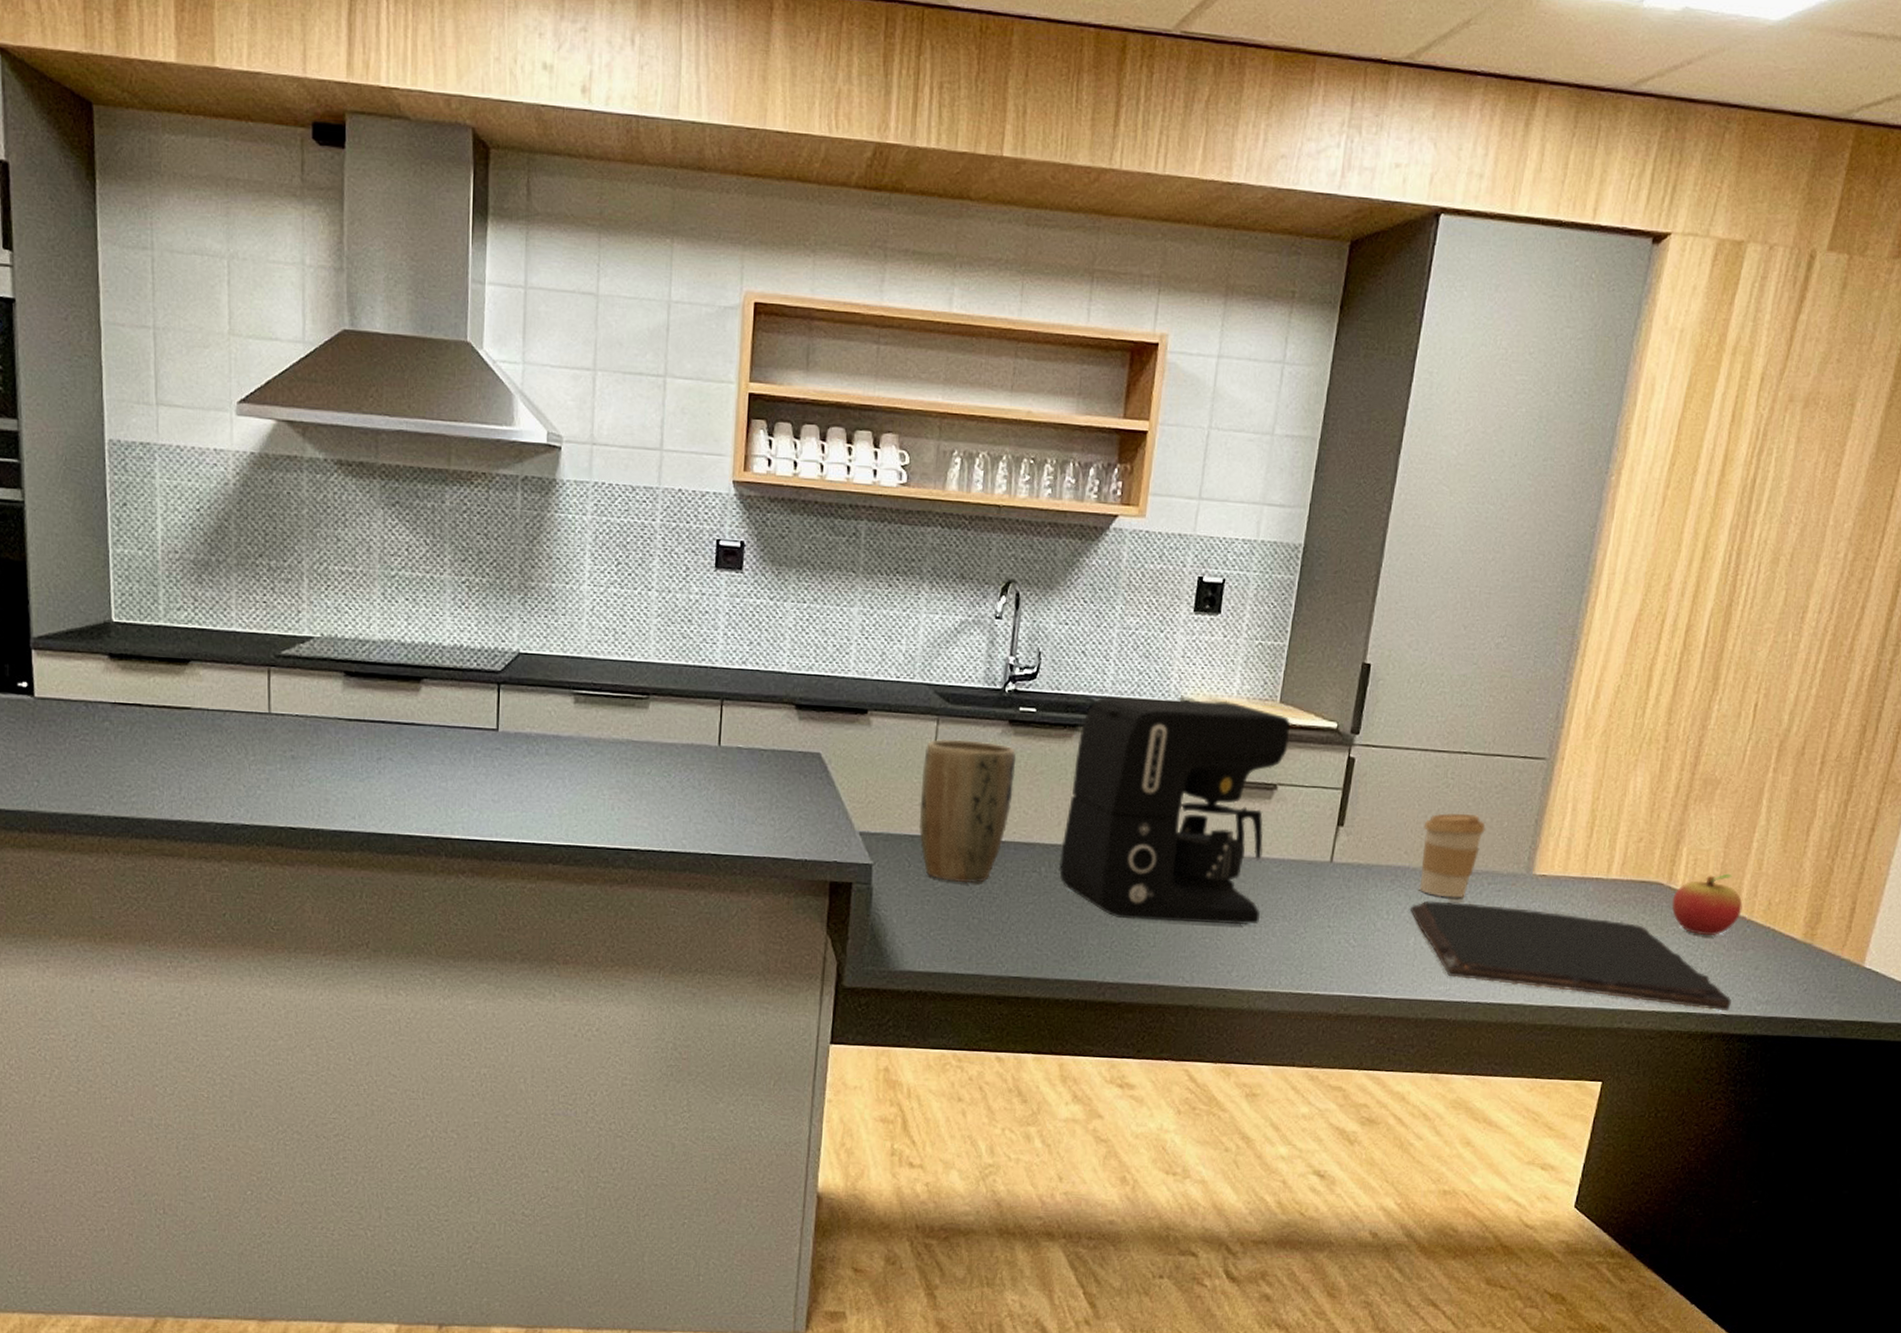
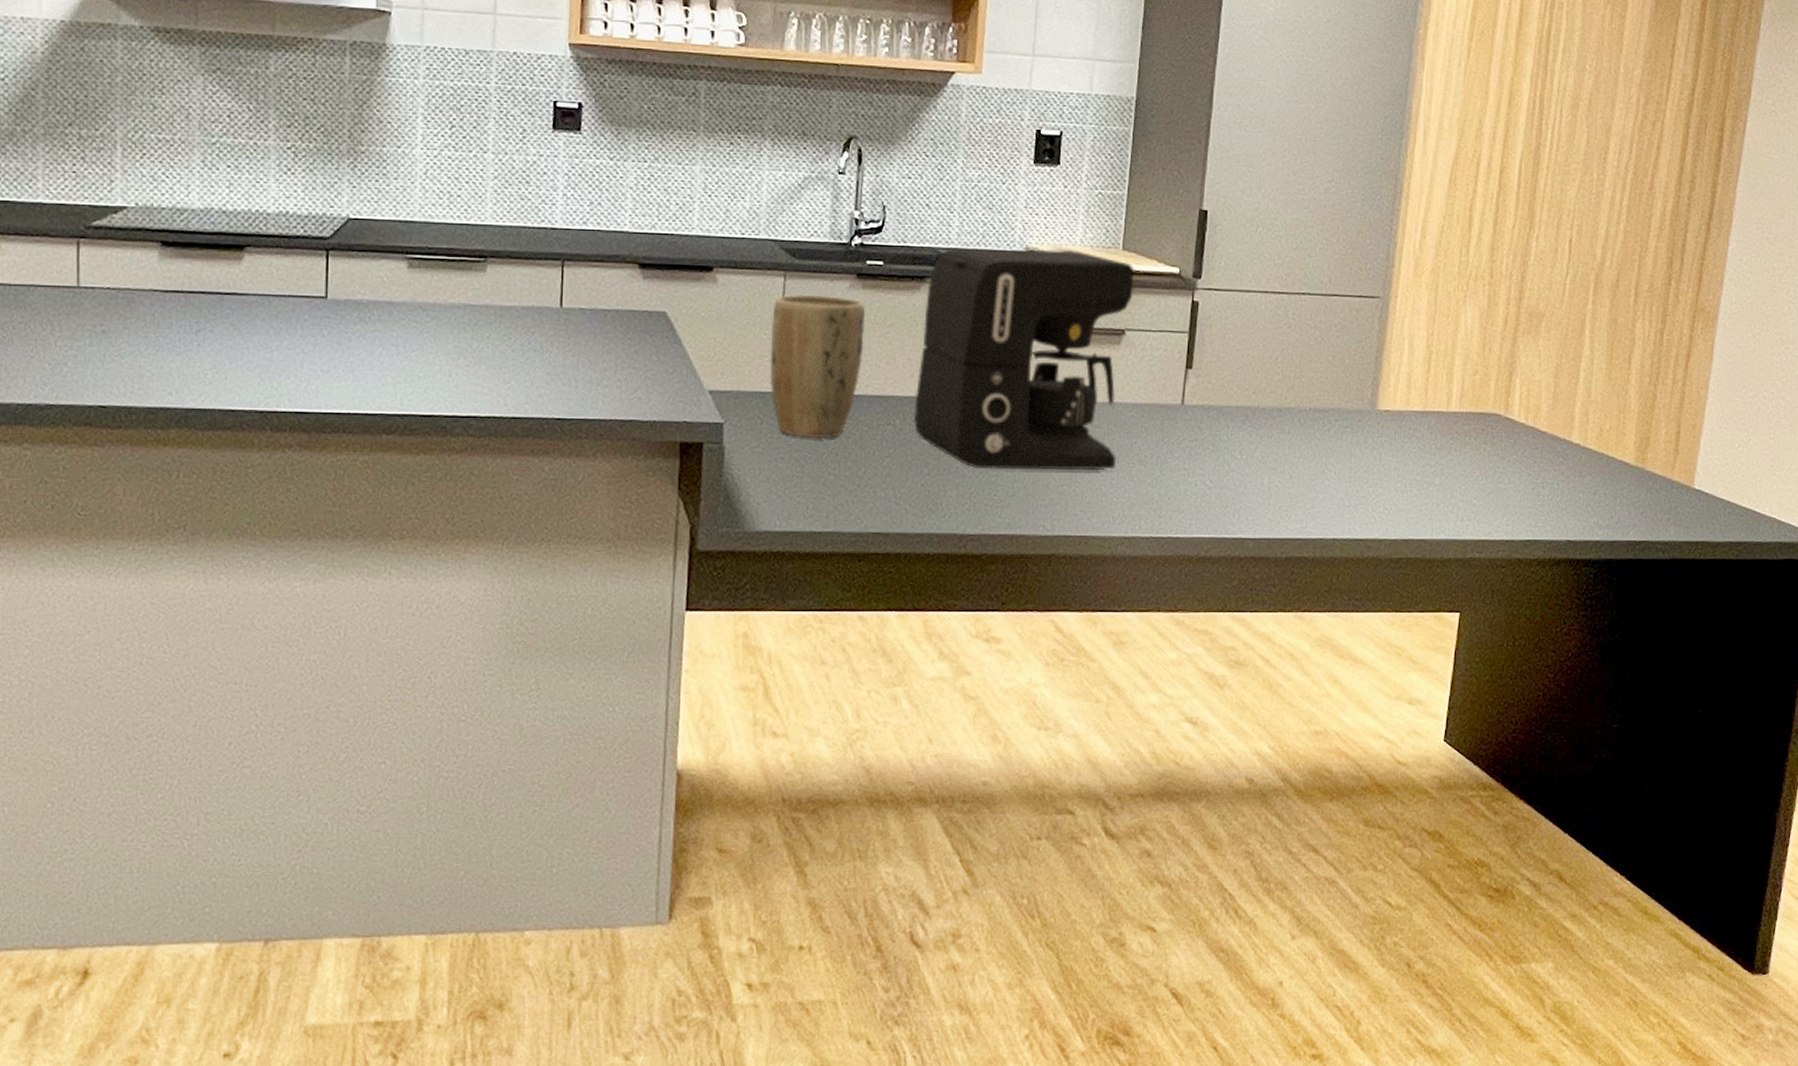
cutting board: present [1409,900,1731,1012] -> none [1262,439,1574,537]
coffee cup: present [1420,812,1486,899] -> none [1269,352,1329,436]
fruit: present [1672,873,1743,936] -> none [1510,402,1576,464]

